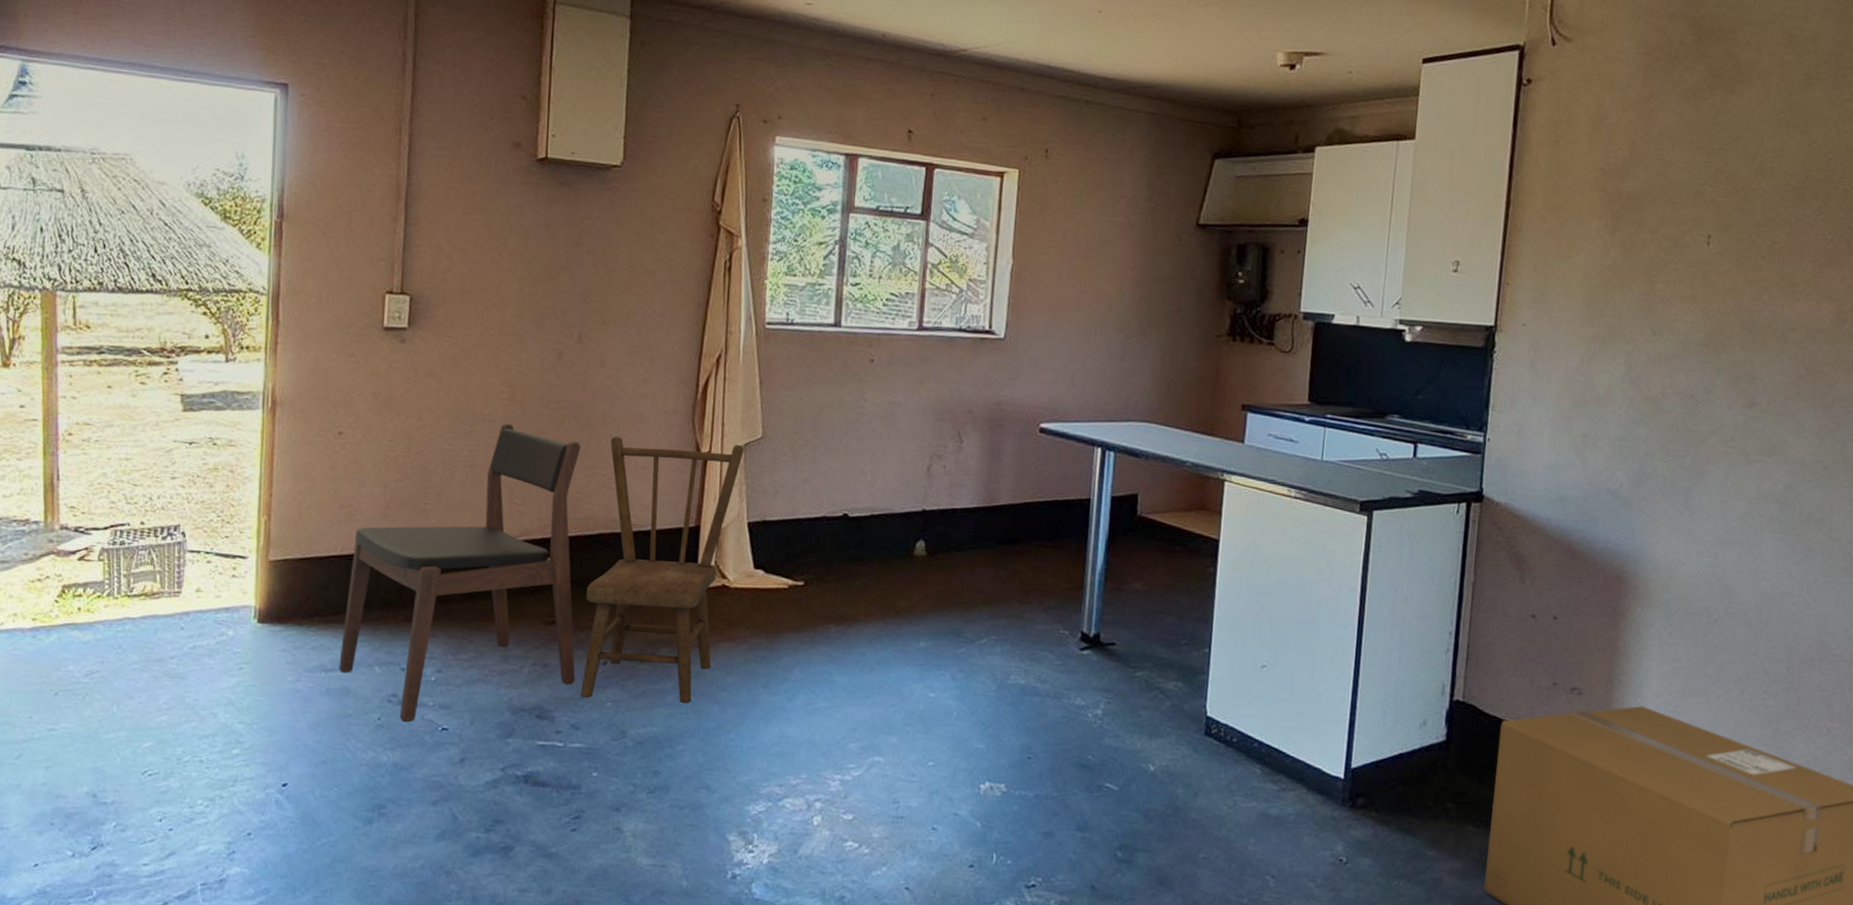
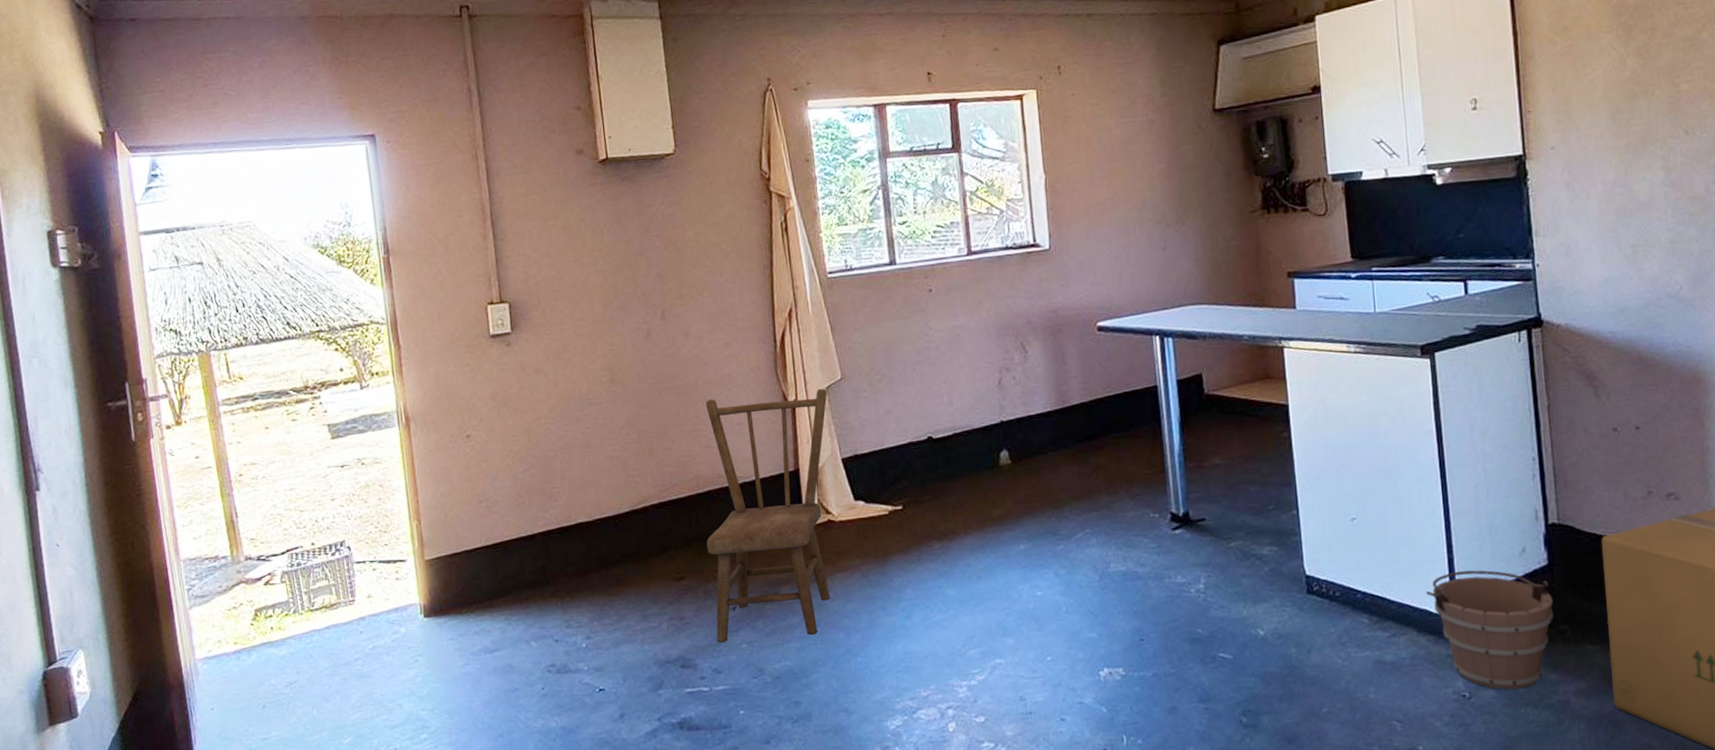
dining chair: present [339,423,581,723] -> none [495,403,710,689]
bucket: none [1321,734,1444,861] -> present [1425,570,1554,690]

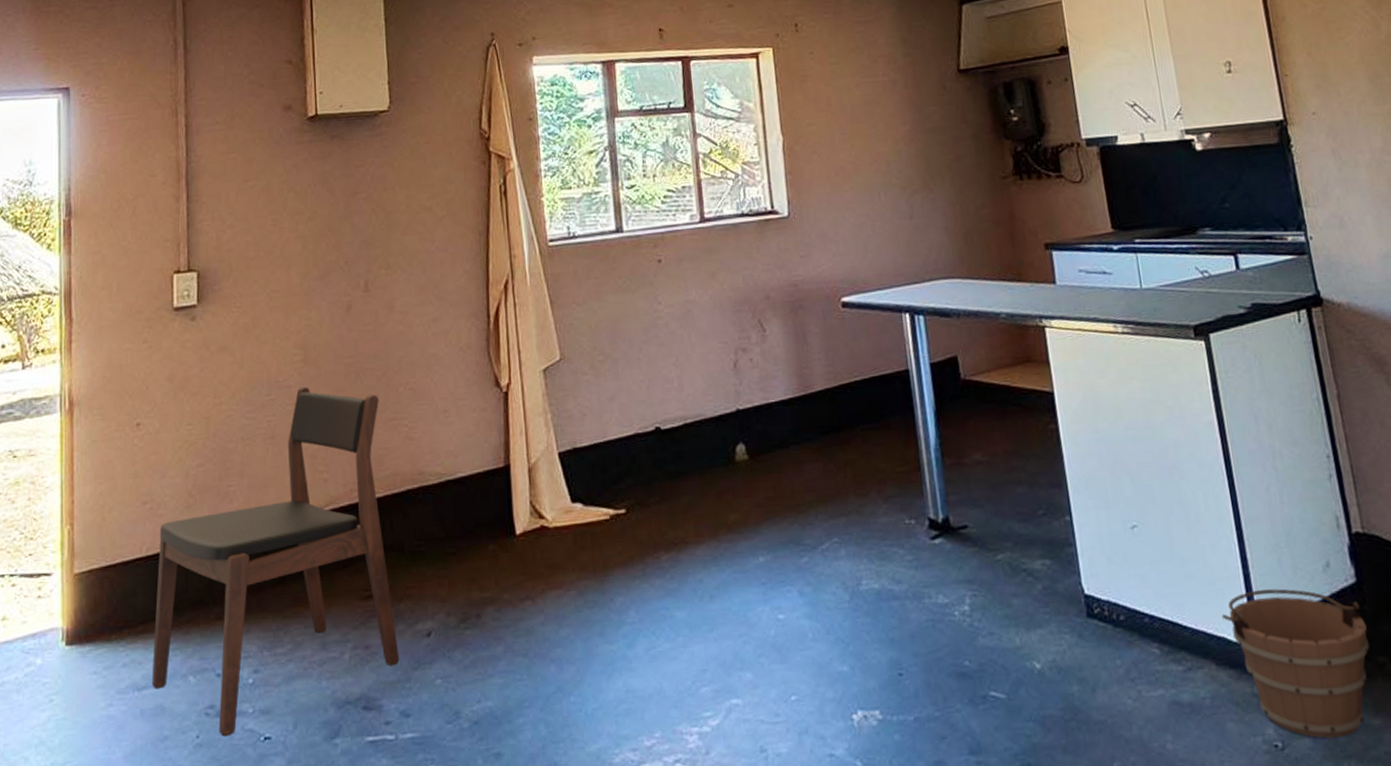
dining chair: none [495,403,710,689] -> present [152,386,400,737]
dining chair: present [705,388,830,643] -> none [401,370,544,679]

